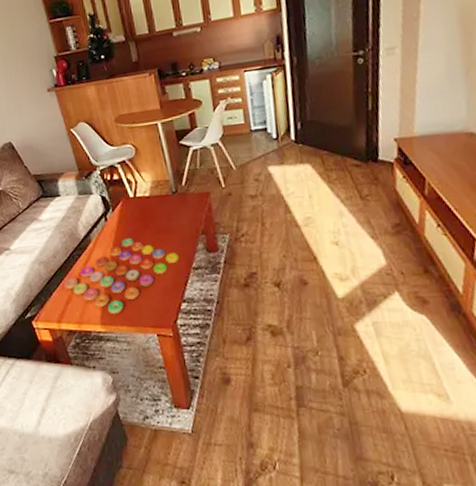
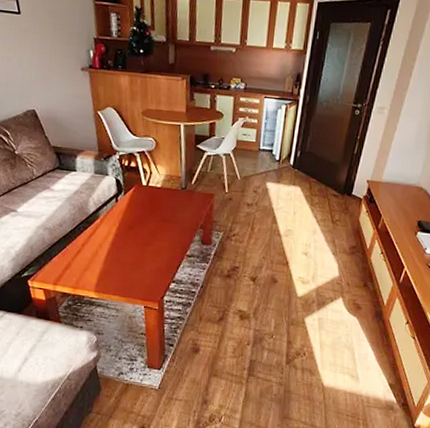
board game: present [64,238,180,315] -> none [66,221,177,285]

